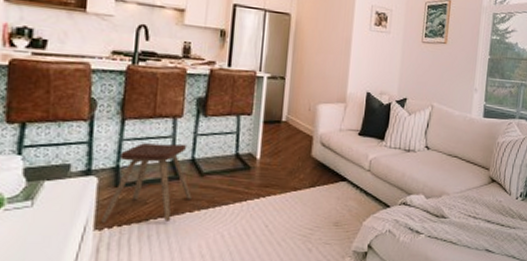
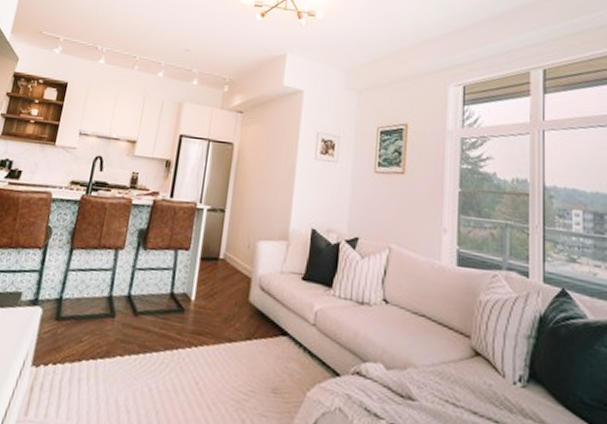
music stool: present [101,143,192,223] -> none [38,275,124,365]

